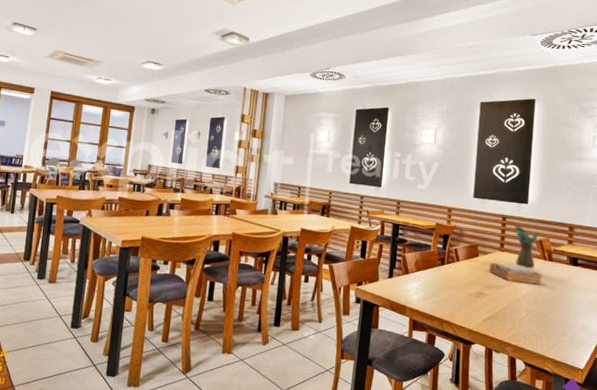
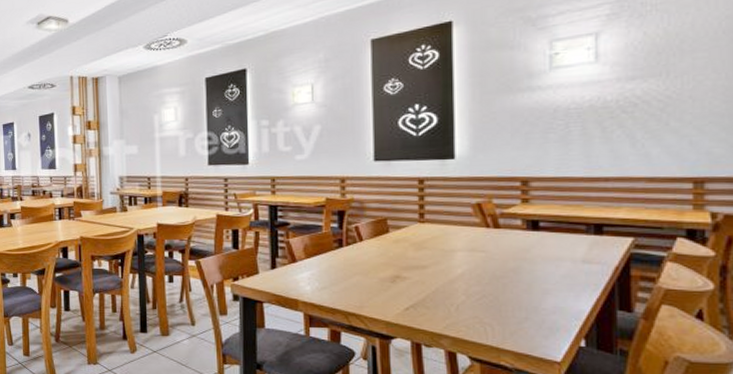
napkin holder: present [489,262,542,285] -> none [405,238,485,260]
vase: present [514,222,540,270] -> none [437,185,477,242]

